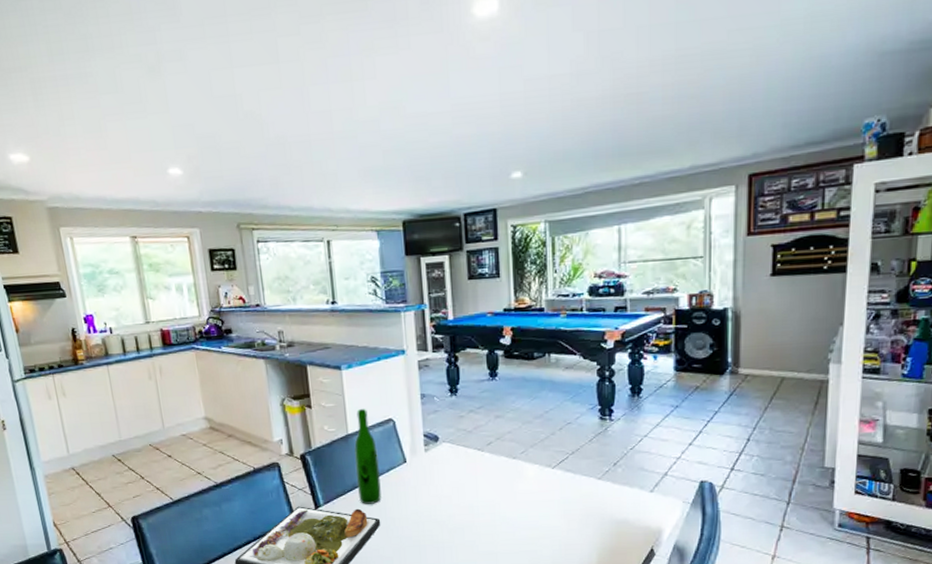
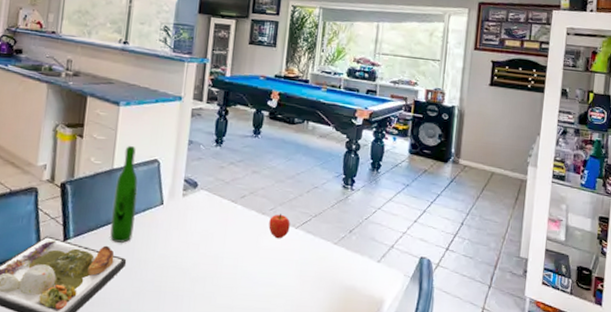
fruit: none [522,456,546,482] -> present [269,214,290,239]

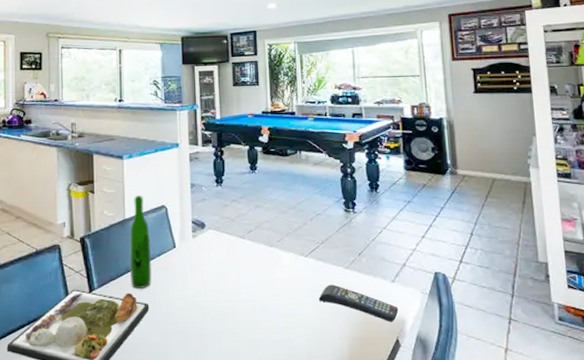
fruit: present [269,214,290,239] -> none [278,244,299,269]
remote control: none [302,258,380,301] -> present [318,284,399,322]

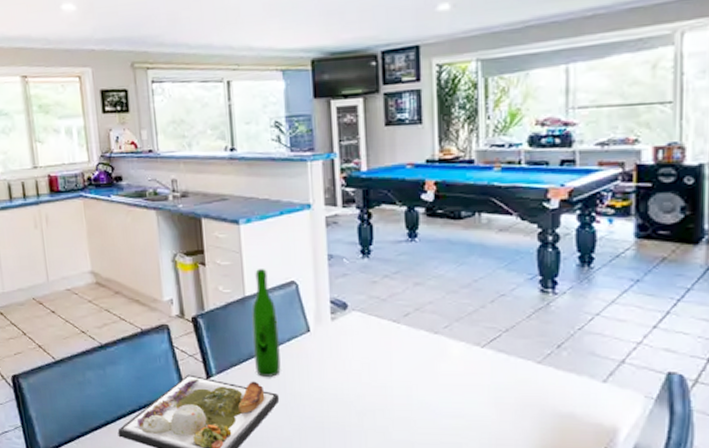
remote control: present [318,284,399,322] -> none [498,382,610,430]

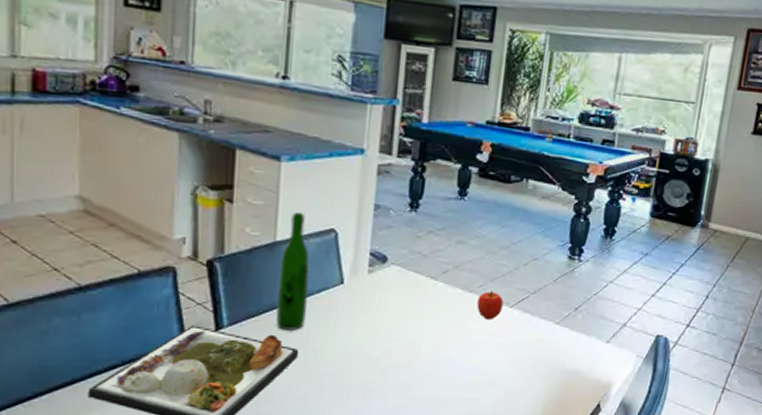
fruit: none [445,331,473,362] -> present [477,291,504,320]

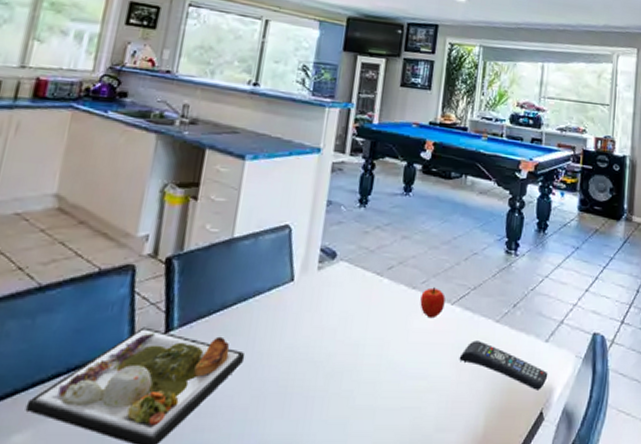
wine bottle: present [276,212,310,330] -> none [225,209,264,332]
remote control: none [517,341,608,386] -> present [459,340,548,390]

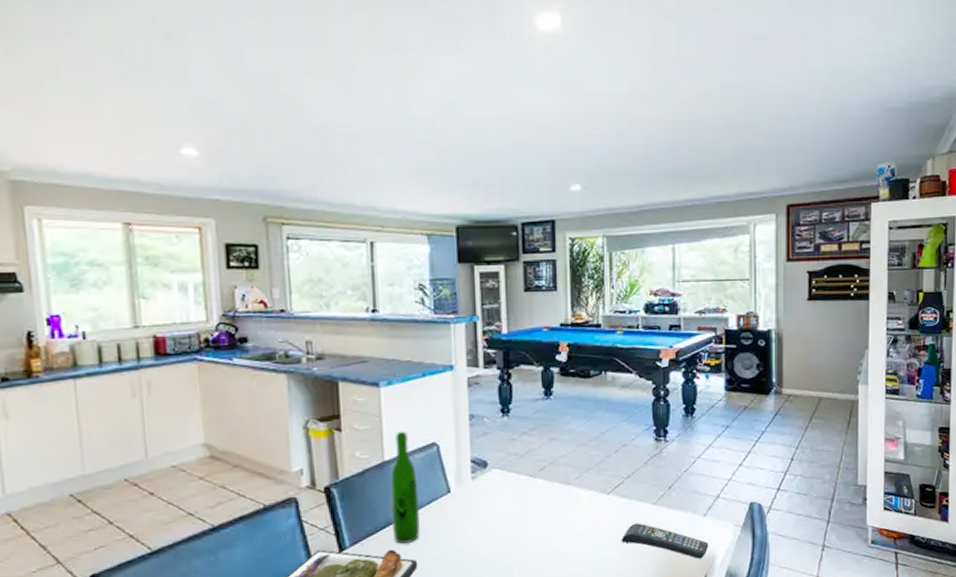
wine bottle: none [225,209,264,332] -> present [390,432,420,544]
fruit: present [420,287,446,319] -> none [576,481,601,509]

